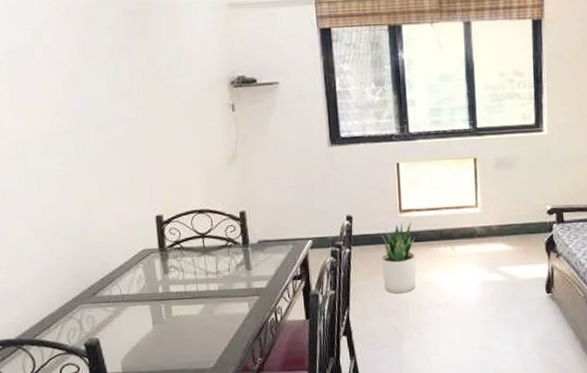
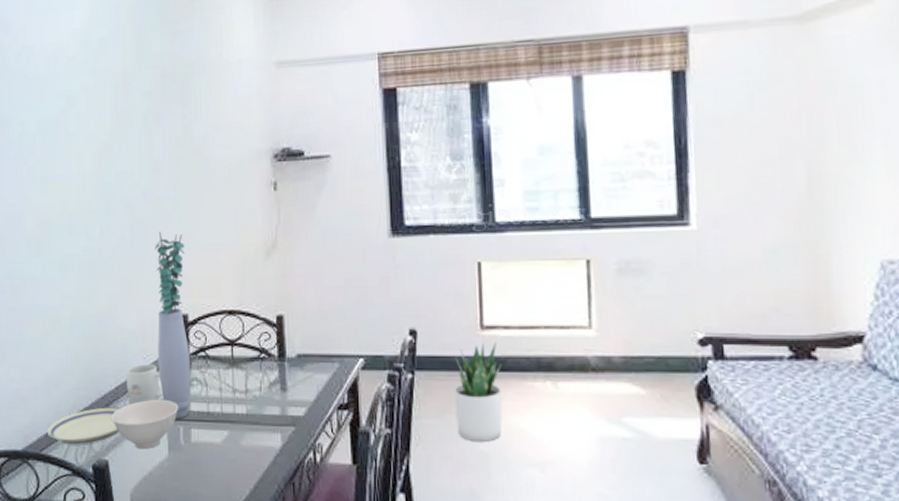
plate: none [38,295,107,329] -> present [47,407,120,445]
bowl: none [99,285,160,326] -> present [111,399,179,449]
mug: none [110,258,145,292] -> present [126,364,164,405]
vase: none [128,147,170,299] -> present [155,231,191,419]

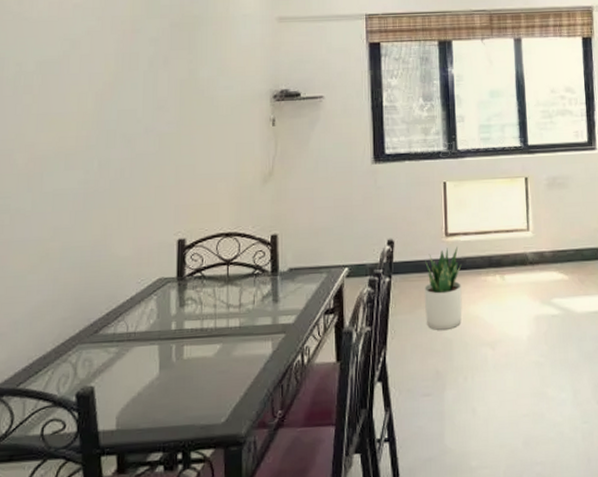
plate: present [47,407,120,445] -> none [26,333,110,376]
bowl: present [111,399,179,449] -> none [100,320,172,372]
mug: present [126,364,164,405] -> none [118,288,157,329]
vase: present [155,231,191,419] -> none [153,163,186,338]

